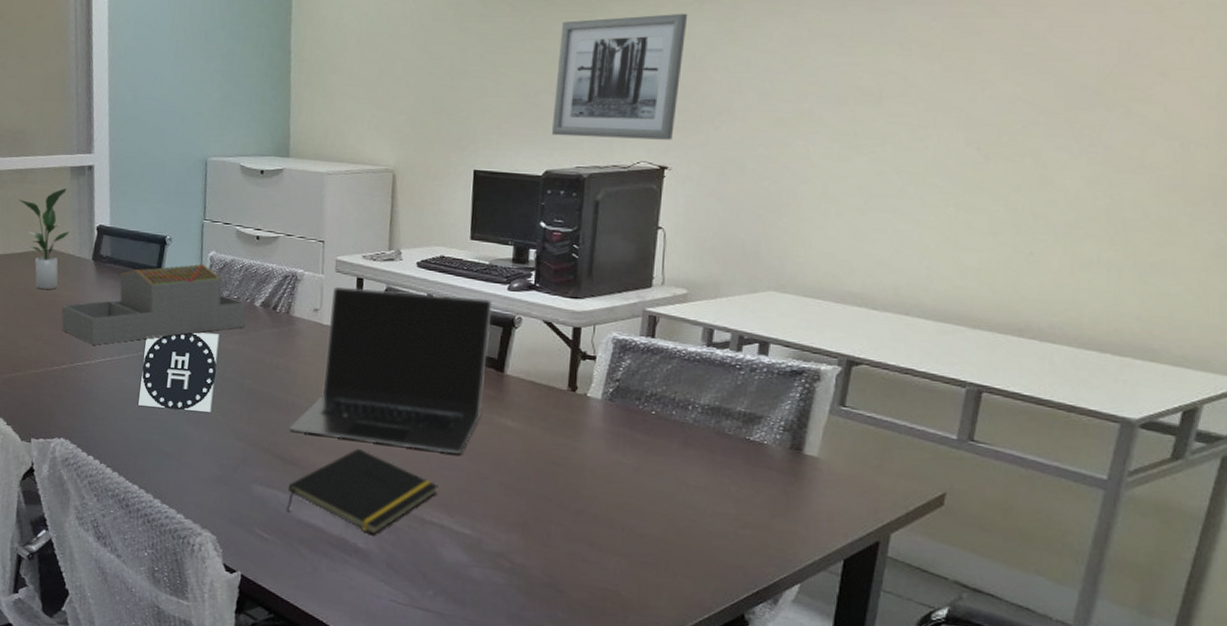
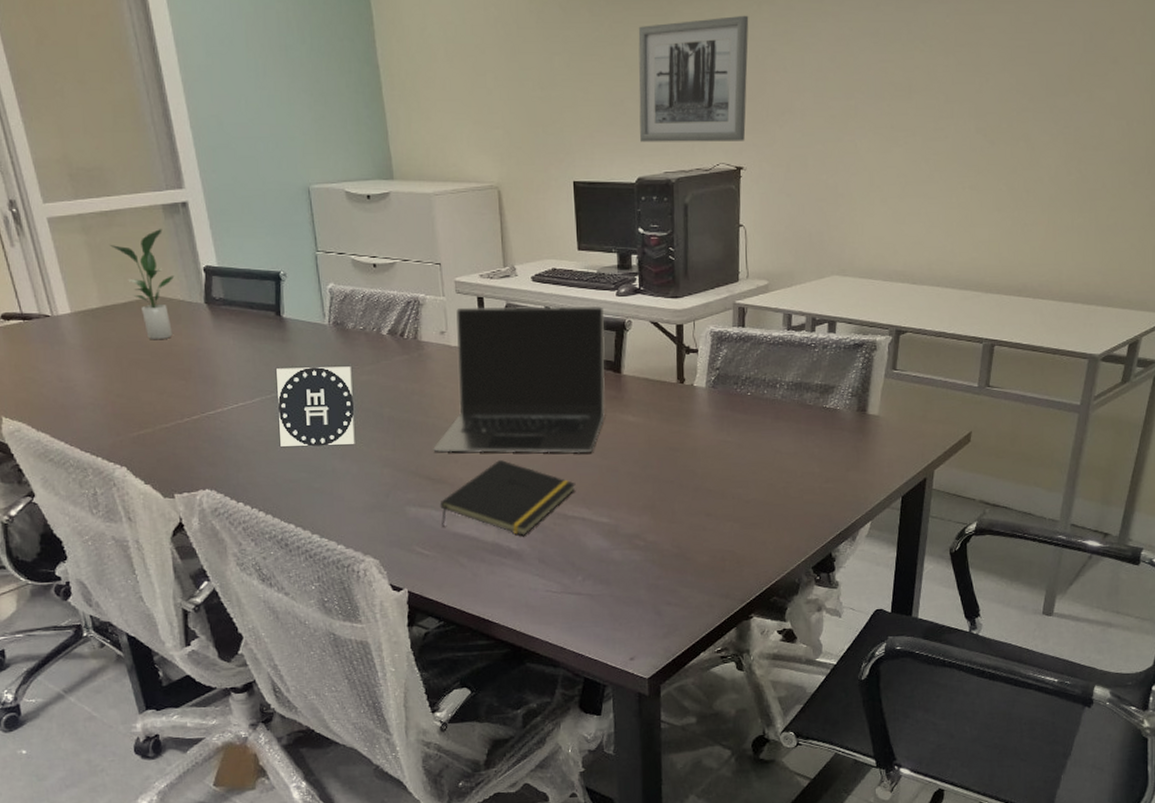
architectural model: present [61,264,246,345] -> none [181,297,376,392]

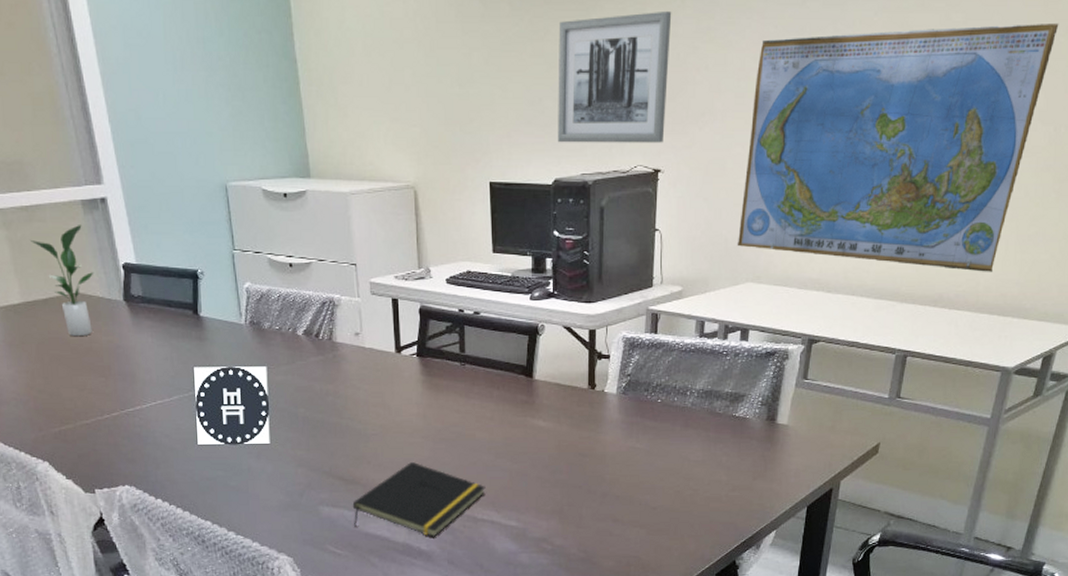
laptop: present [433,305,606,454] -> none [346,308,518,457]
world map: none [821,22,1126,262] -> present [737,22,1059,272]

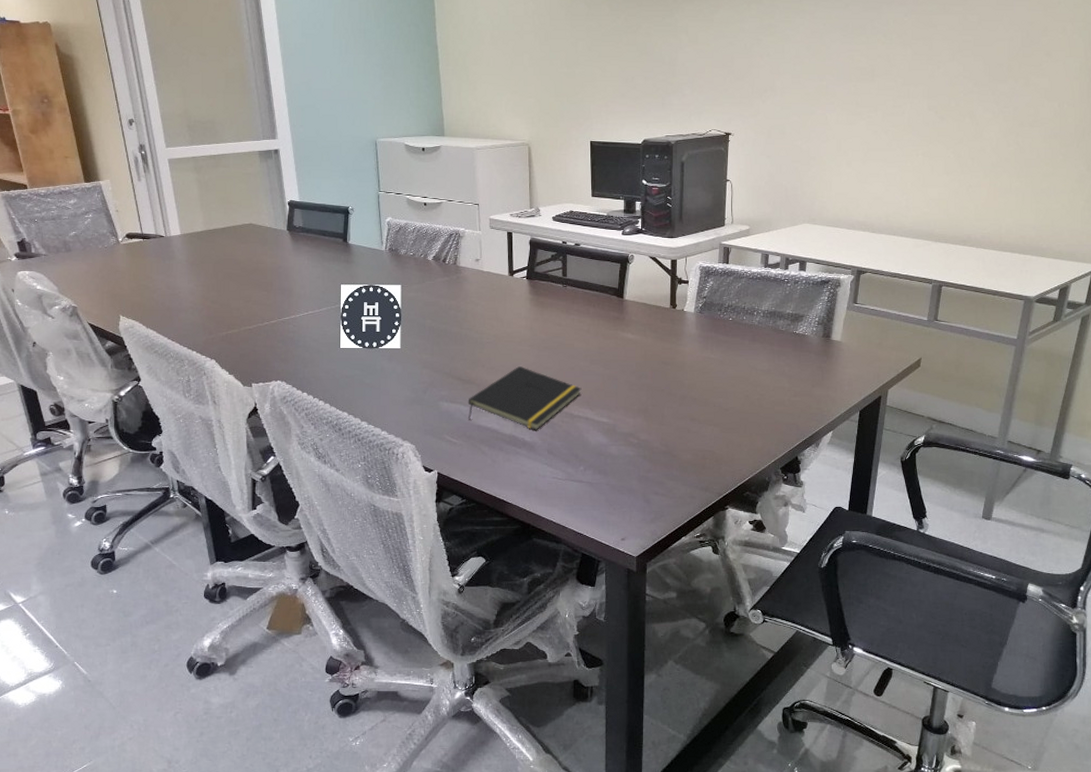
potted plant: present [31,225,94,337] -> none [216,170,265,259]
wall art: present [558,10,672,143] -> none [647,12,740,112]
world map: present [737,22,1059,272] -> none [795,23,1057,218]

